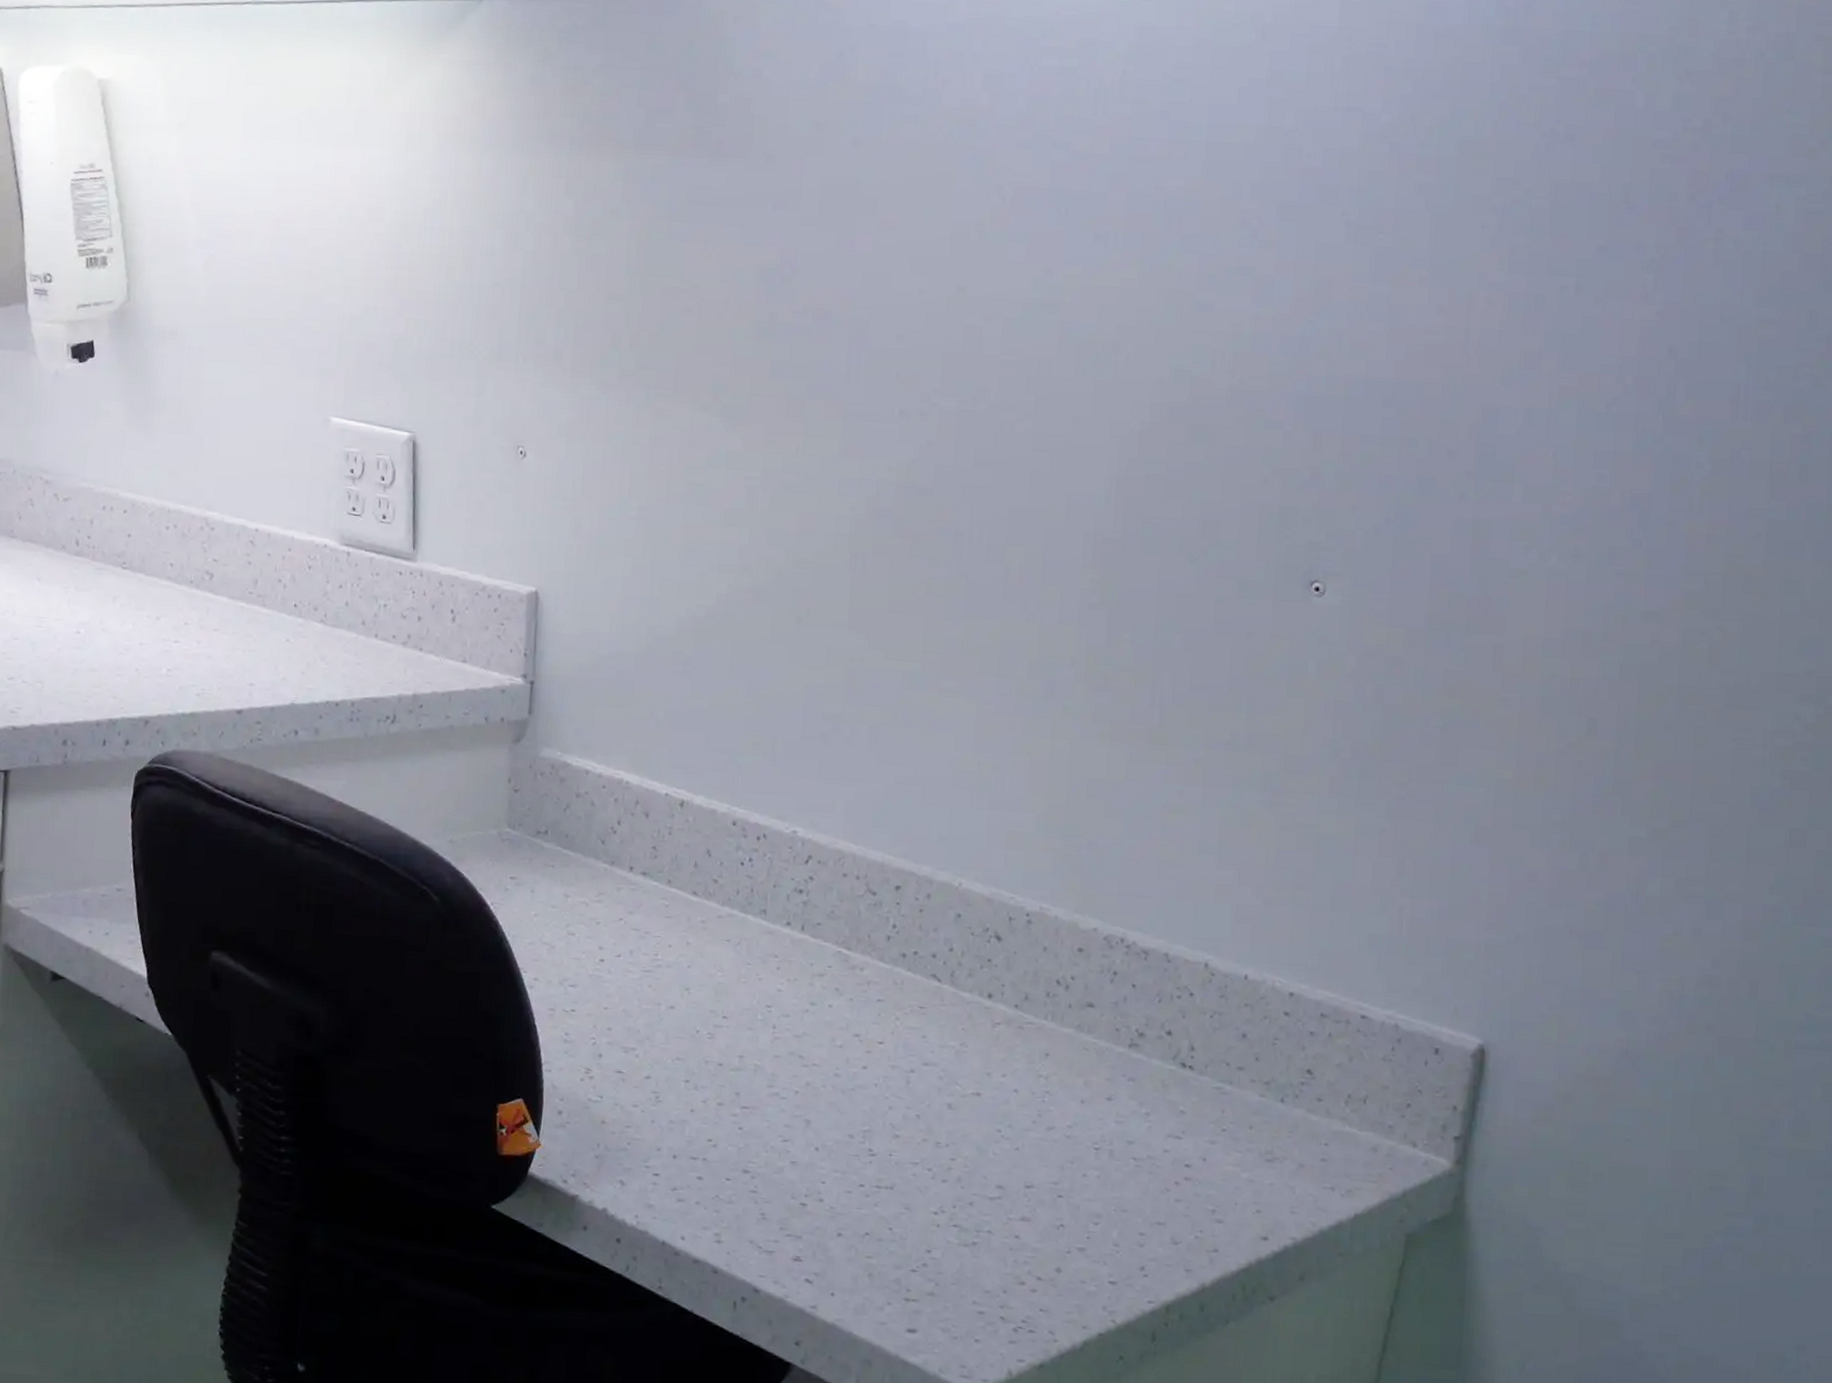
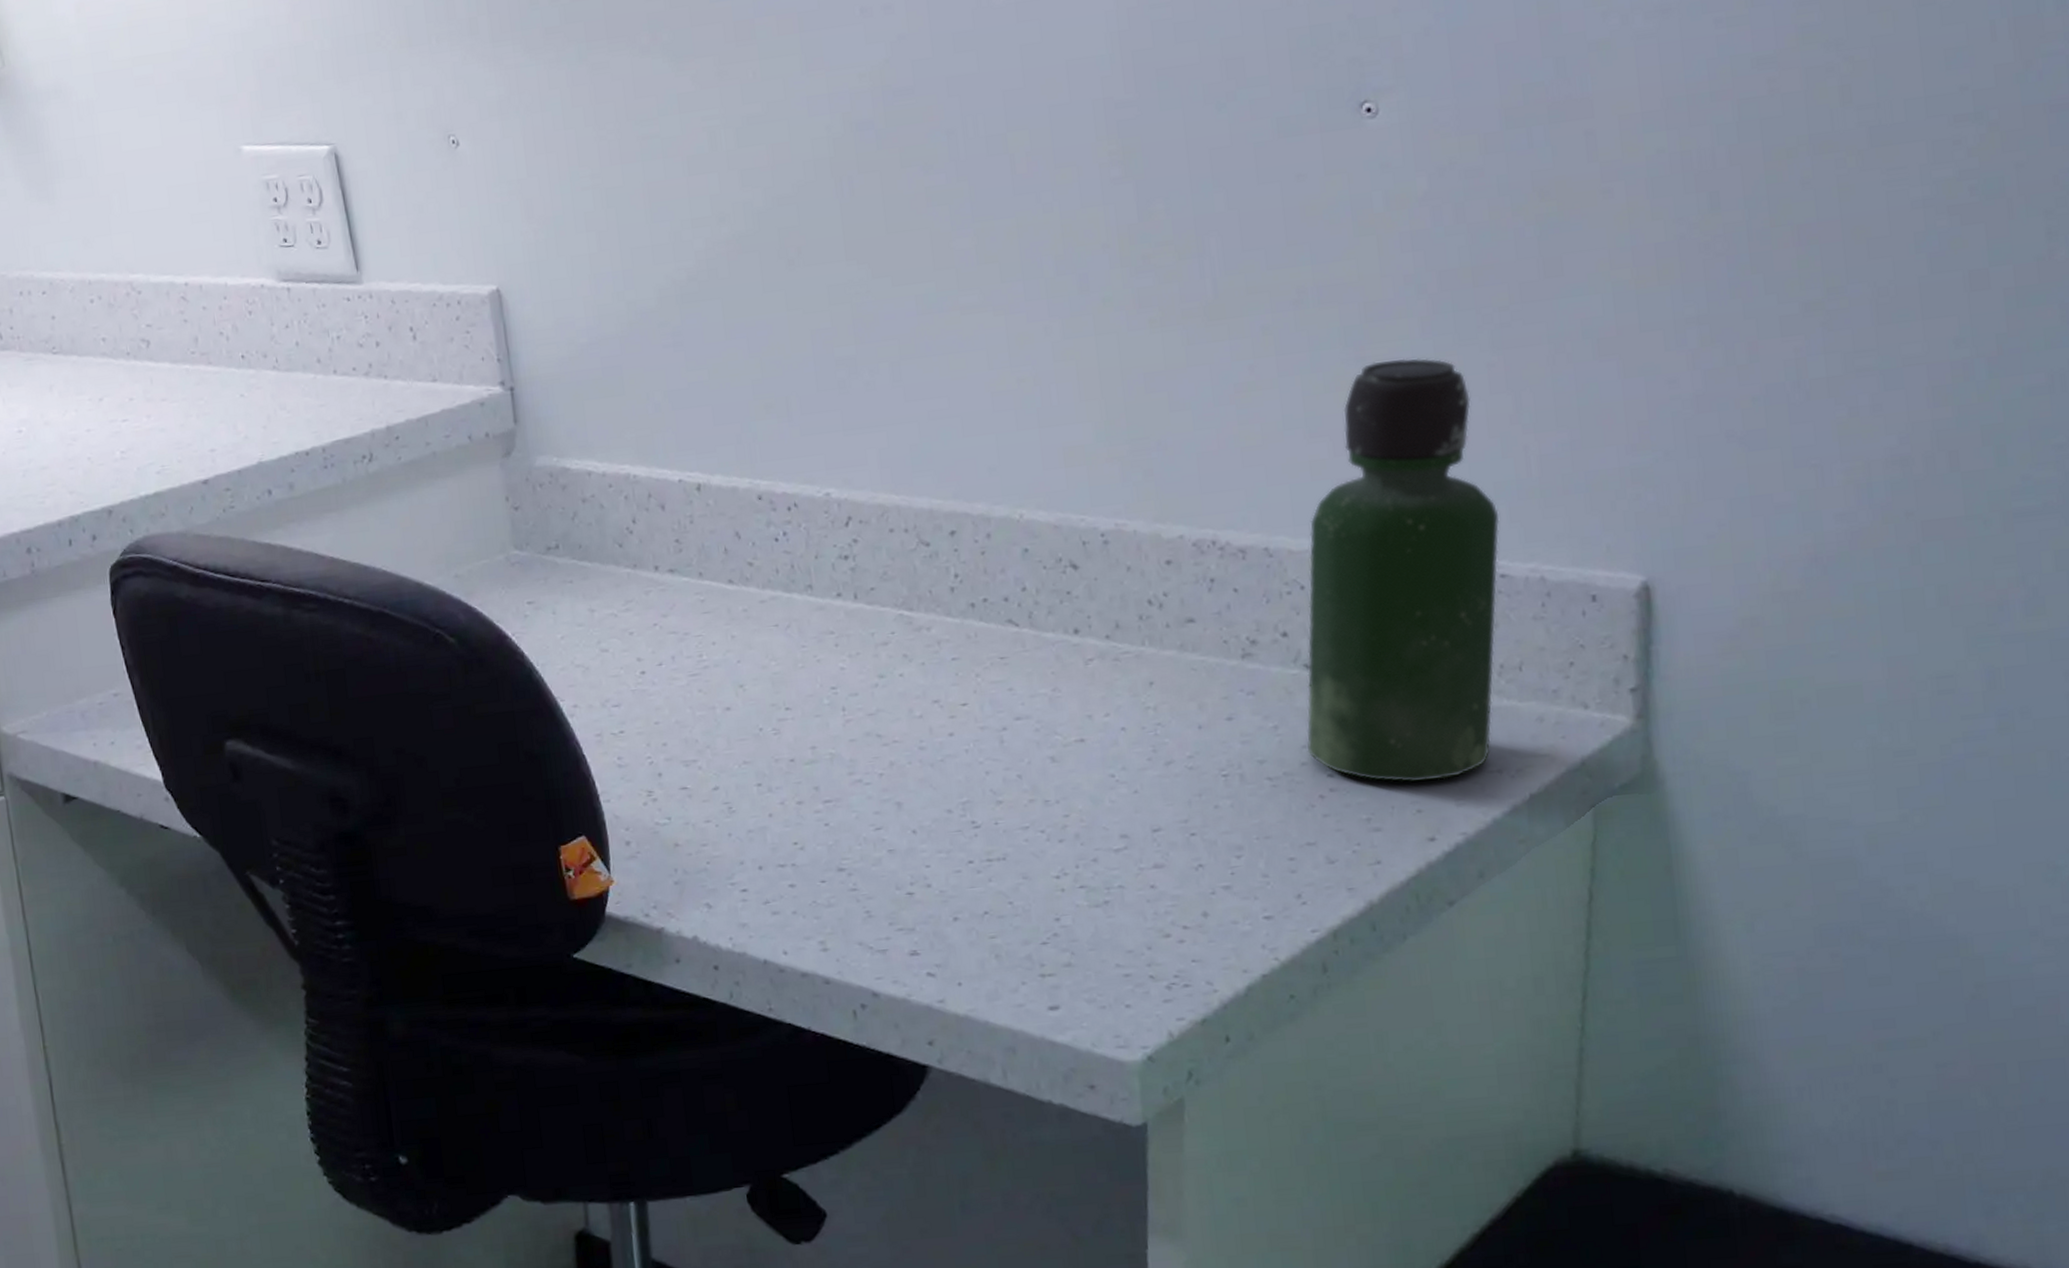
bottle: none [1171,808,1369,1187] -> present [1306,358,1500,783]

